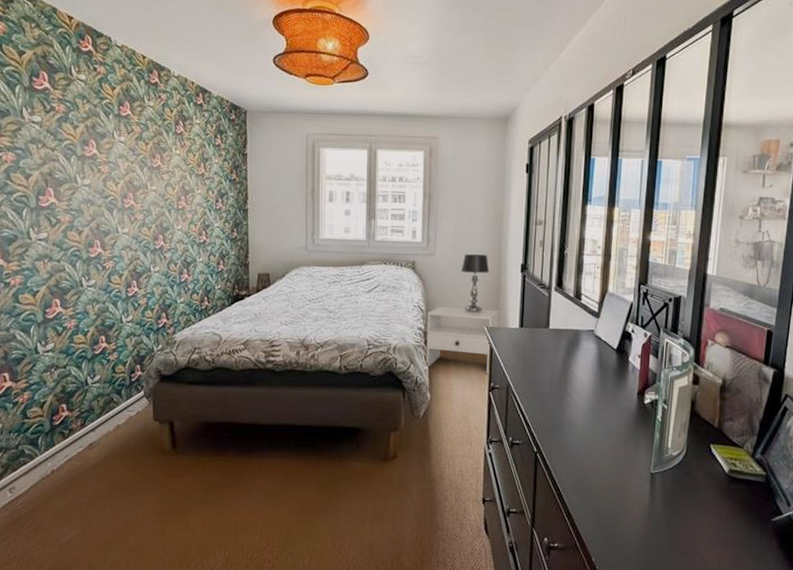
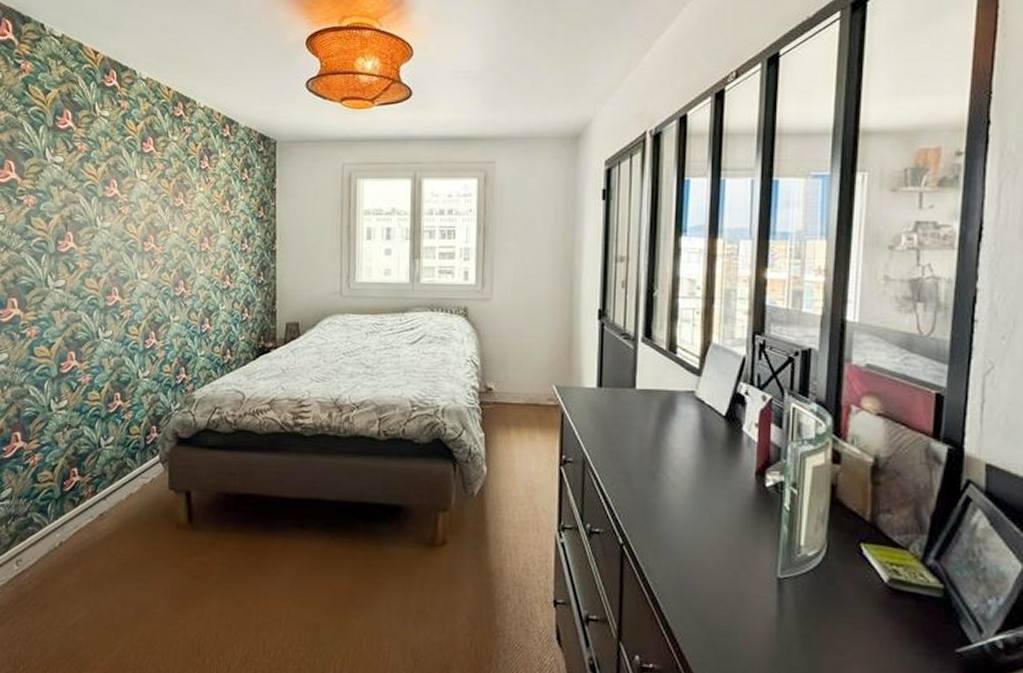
nightstand: present [425,307,500,374] -> none [481,361,572,444]
table lamp: present [461,254,490,313] -> none [523,298,559,369]

